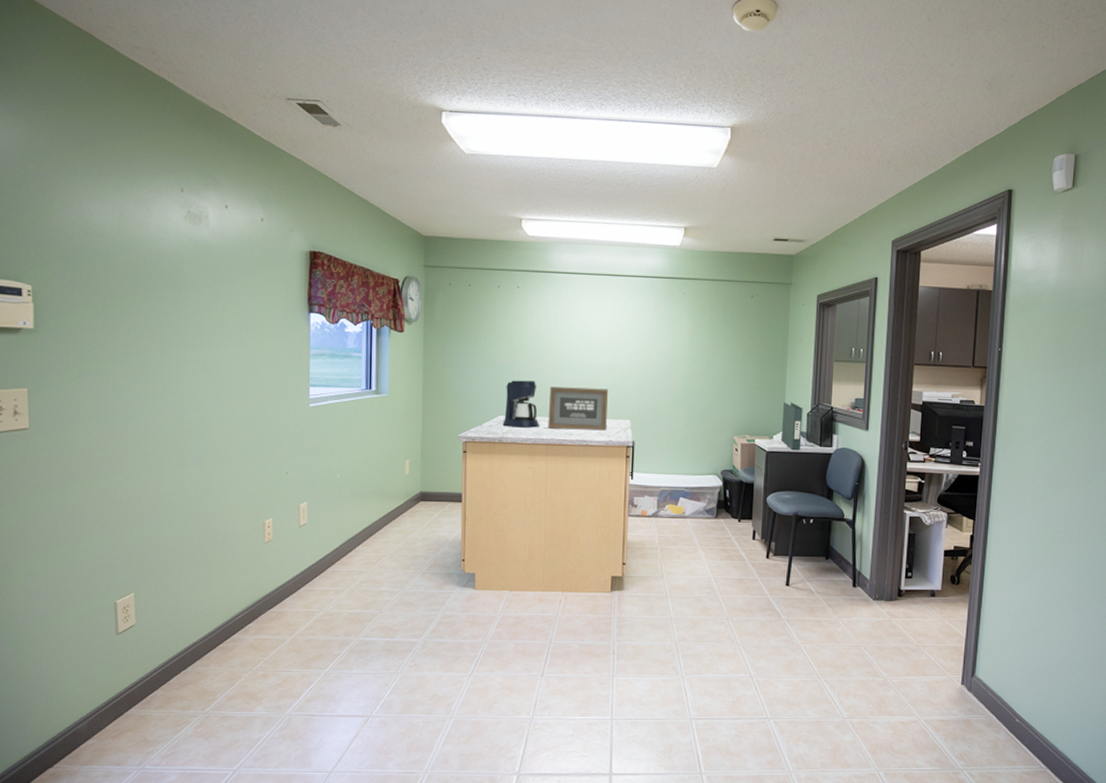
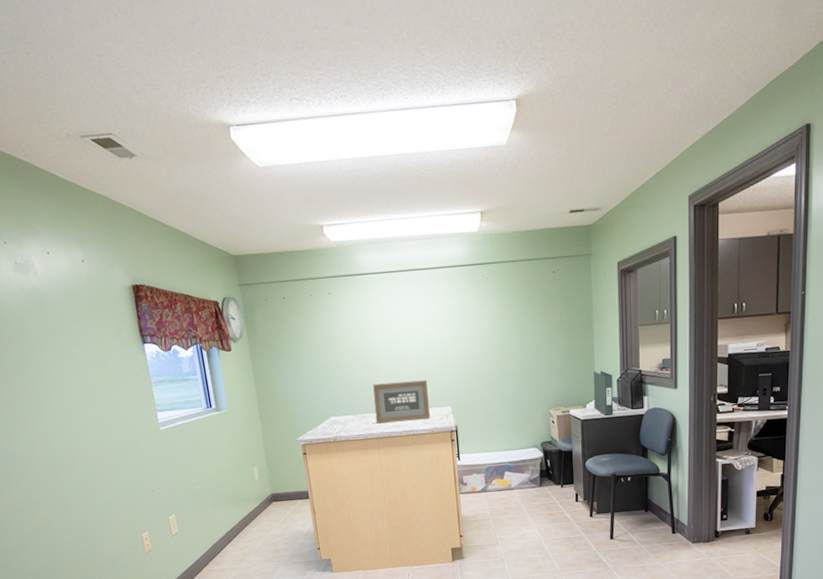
coffee maker: present [502,380,540,428] -> none [332,381,369,427]

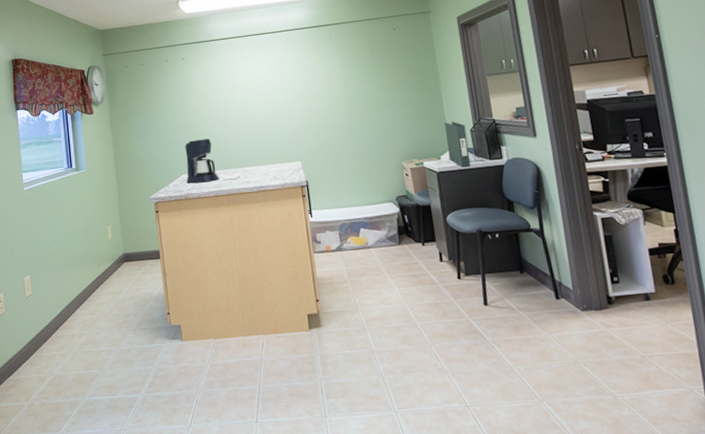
coffee maker: none [332,381,369,427] -> present [185,138,220,184]
picture frame: present [373,380,430,424] -> none [223,135,280,180]

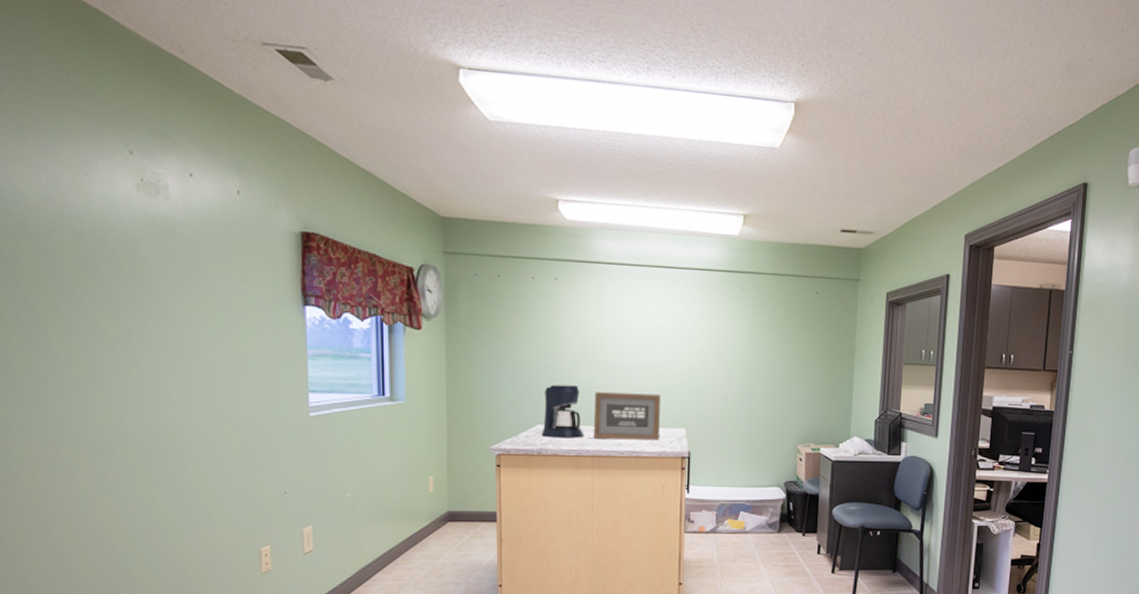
picture frame: none [223,135,280,180] -> present [593,392,660,440]
binder: present [444,121,471,167] -> none [847,408,871,459]

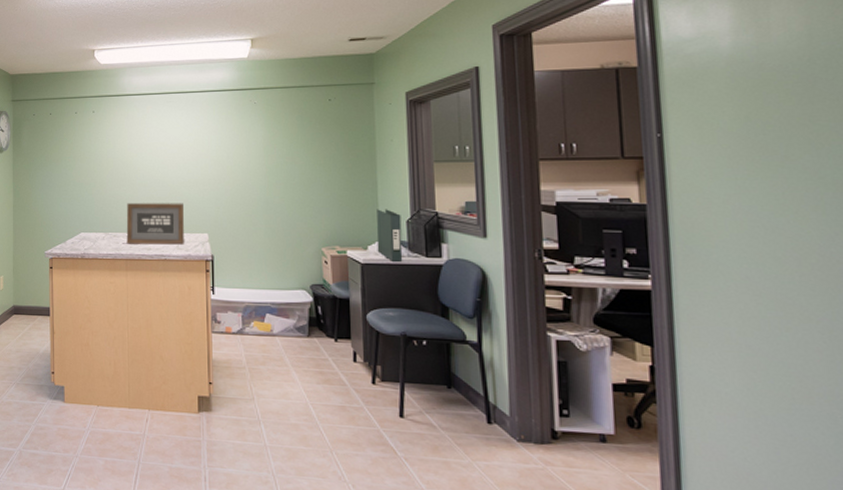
coffee maker: present [541,384,584,438] -> none [84,198,119,244]
binder: none [847,408,871,459] -> present [376,209,403,261]

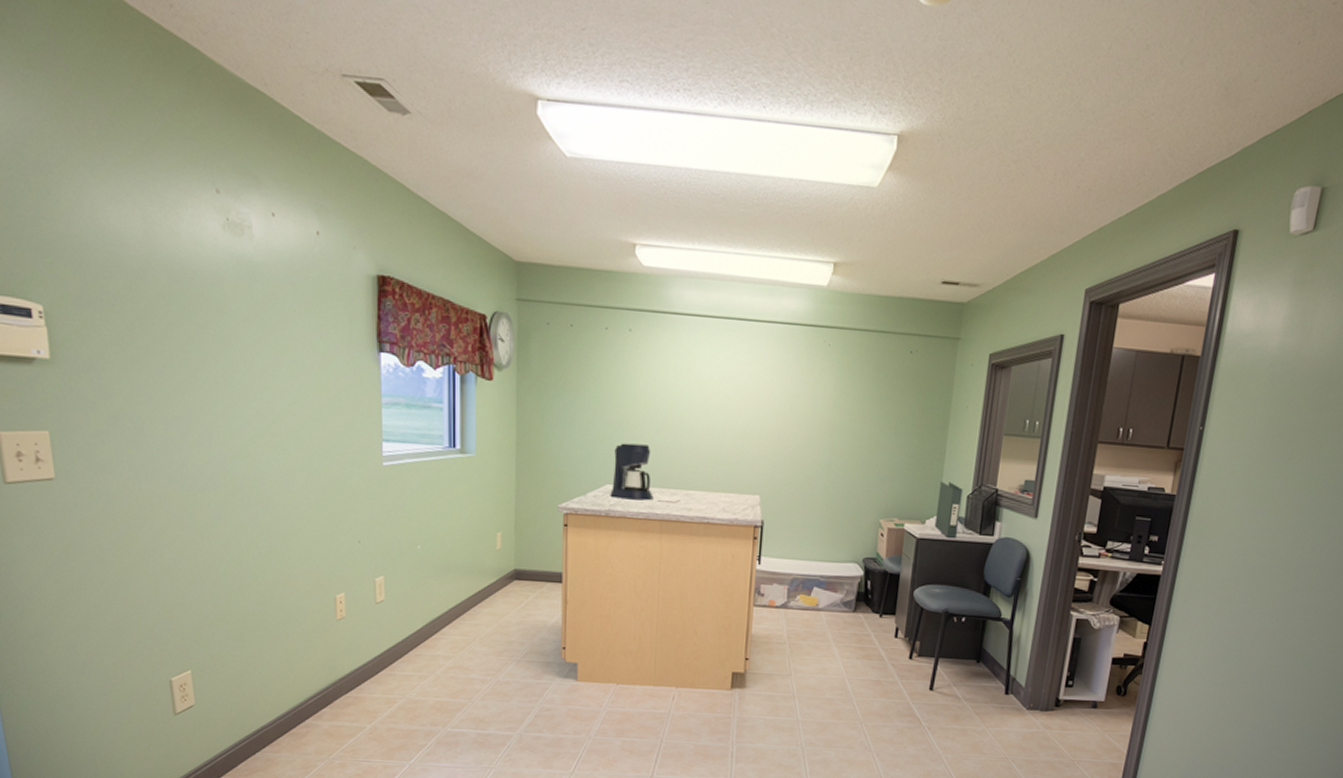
coffee maker: none [84,198,119,244] -> present [610,443,654,501]
picture frame: present [126,203,184,245] -> none [663,452,735,507]

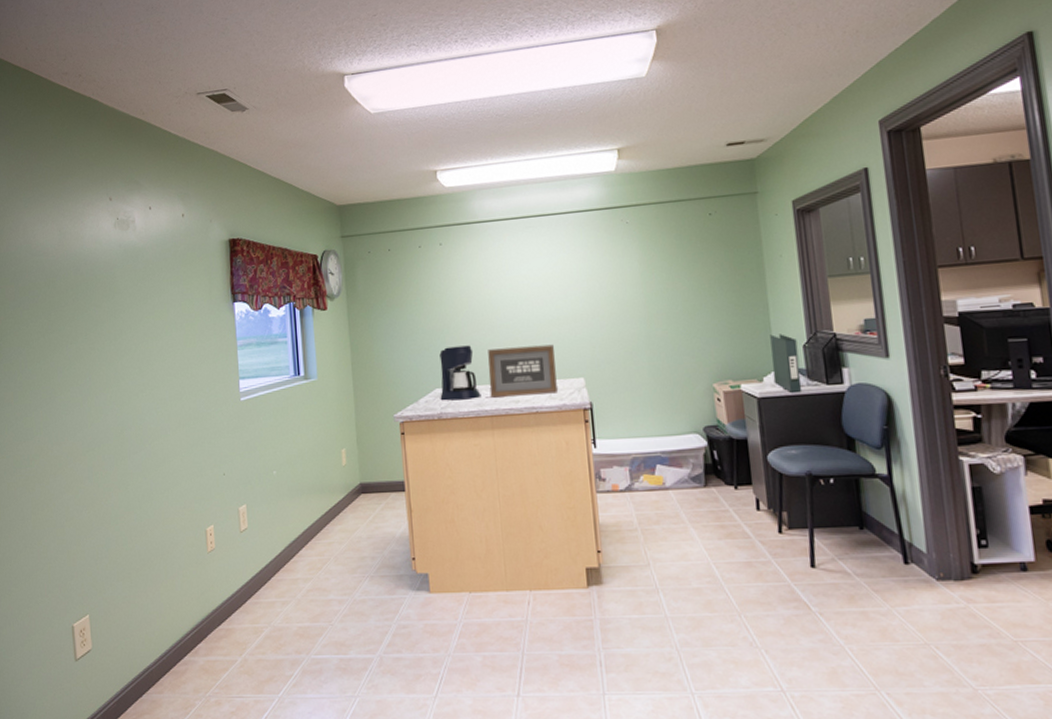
picture frame: none [663,452,735,507] -> present [488,344,558,398]

